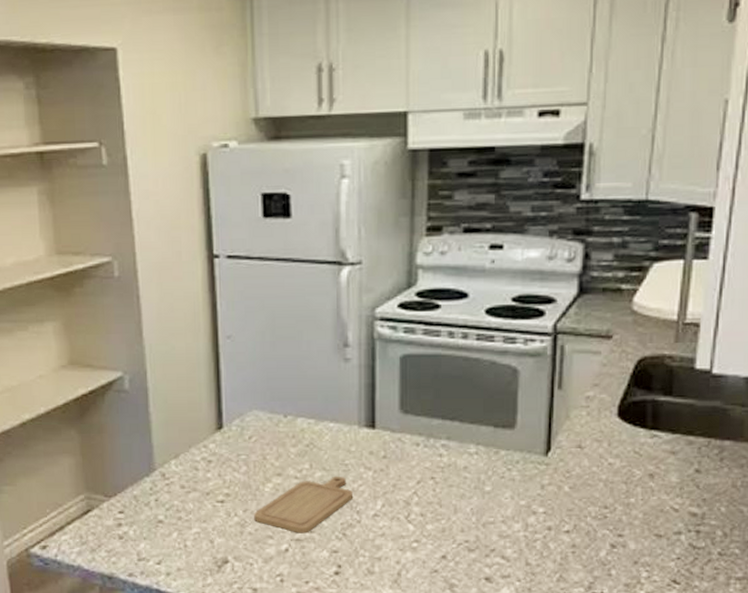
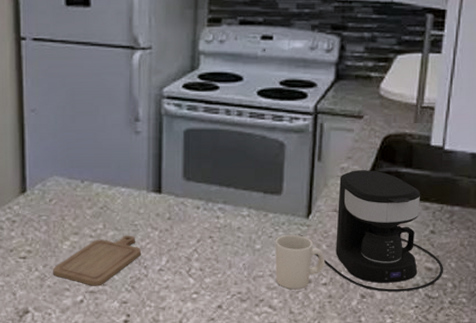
mug: none [508,474,568,538] -> present [275,234,326,290]
coffee maker: none [532,399,711,540] -> present [295,170,443,291]

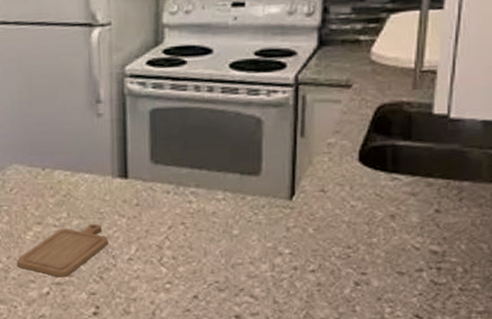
mug: present [275,234,326,290] -> none [255,218,313,278]
coffee maker: present [295,170,443,291] -> none [277,144,451,278]

